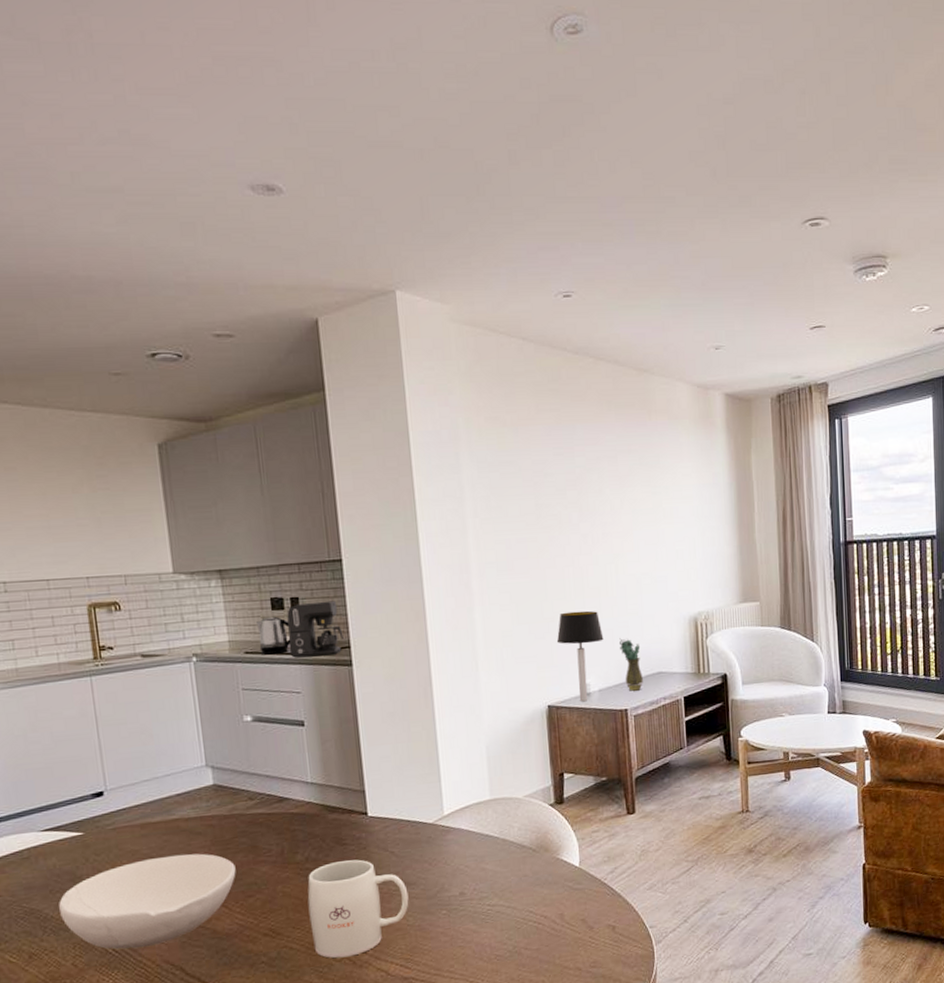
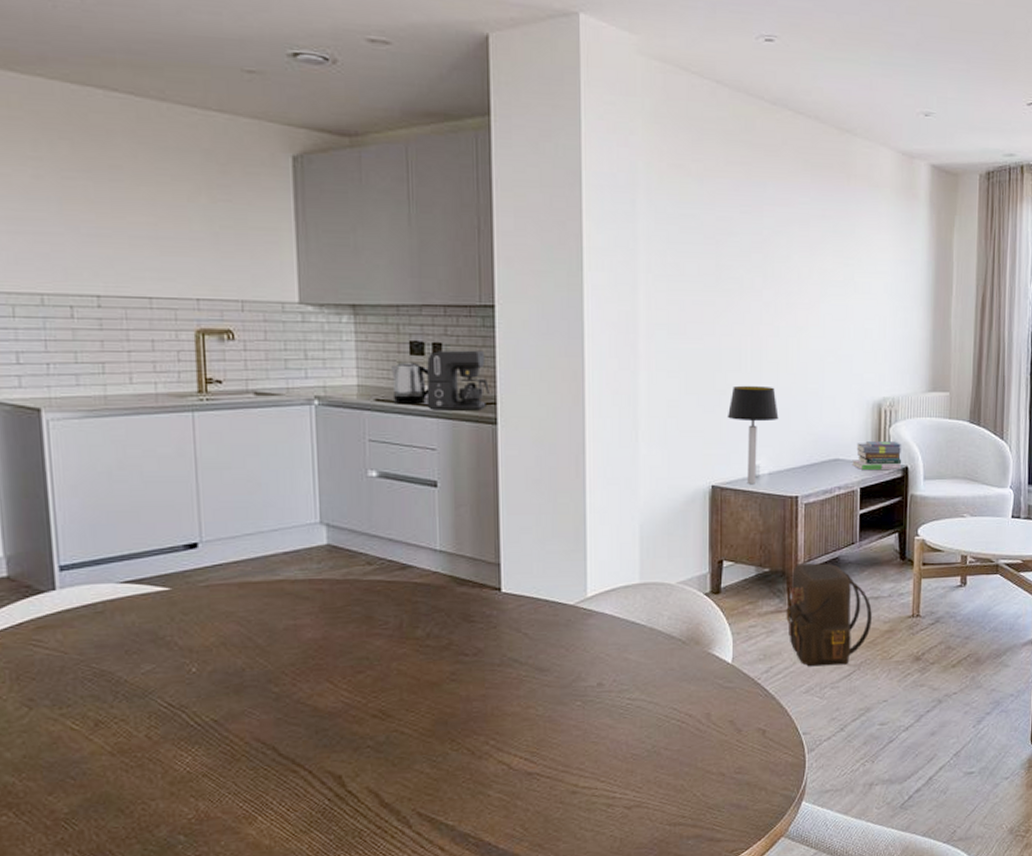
bowl: present [59,853,236,950] -> none [135,620,346,723]
mug: present [307,859,409,959] -> none [425,639,540,747]
vase: present [619,638,644,691] -> none [796,419,819,477]
backpack: none [625,768,705,865] -> present [786,563,872,667]
books: none [674,651,721,681] -> present [852,441,902,471]

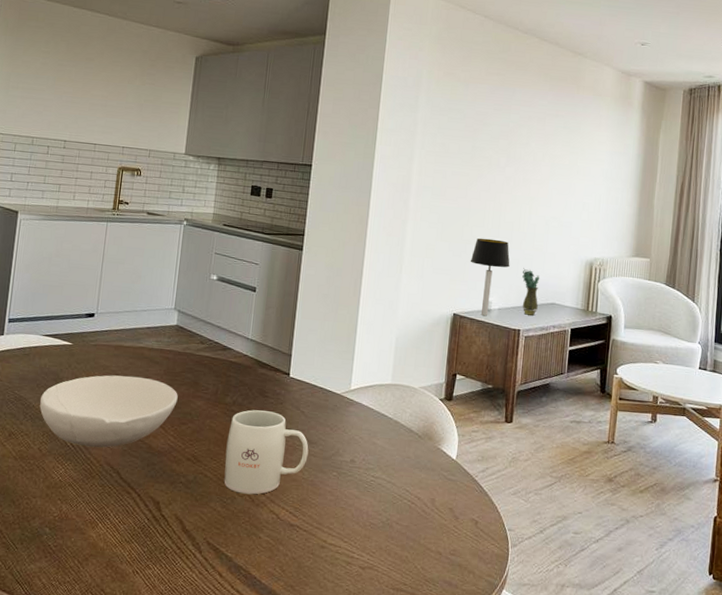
bowl: none [135,620,346,723] -> present [40,375,178,448]
kettle: present [391,361,429,404] -> none [235,199,262,231]
mug: none [425,639,540,747] -> present [224,410,309,495]
coffee maker: present [426,350,489,411] -> none [257,194,301,239]
backpack: present [786,563,872,667] -> none [502,385,574,476]
vase: none [796,419,819,477] -> present [522,268,540,316]
books: present [852,441,902,471] -> none [566,292,607,317]

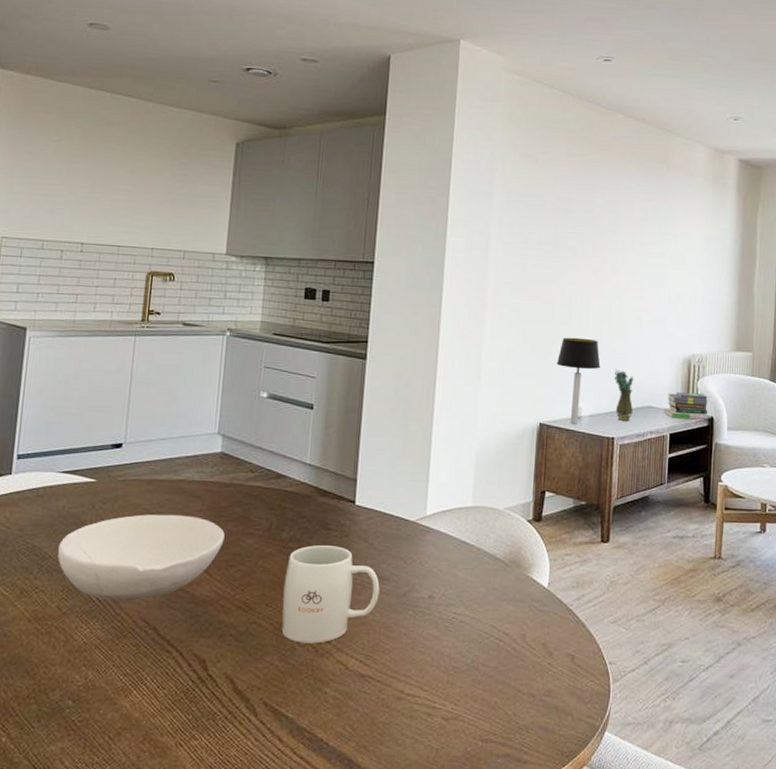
books: none [566,292,607,317] -> present [663,392,708,419]

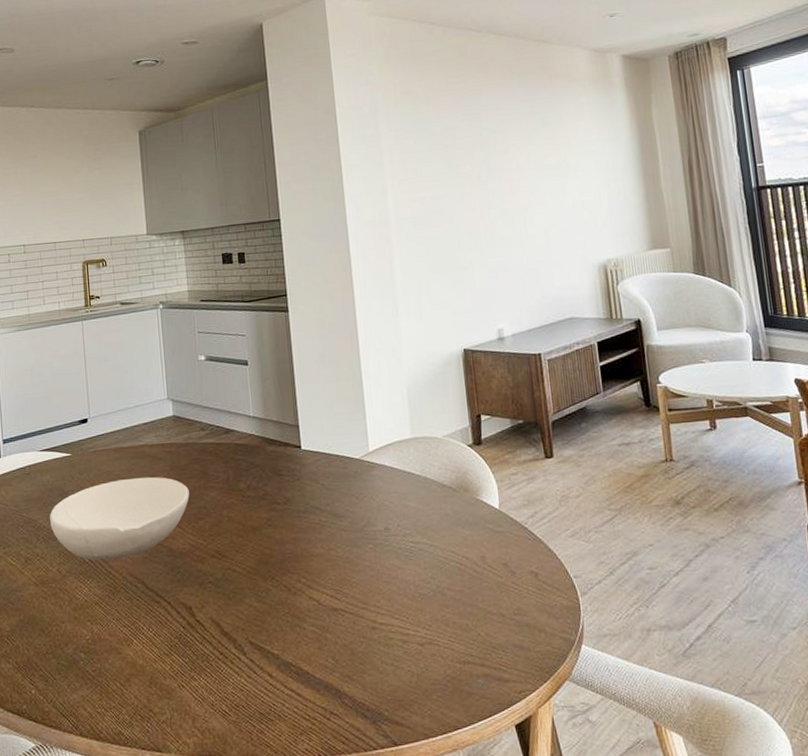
mug: present [281,545,380,644] -> none [248,490,338,584]
table lamp: present [556,337,601,425] -> none [470,260,515,346]
vase: present [615,369,634,421] -> none [530,285,556,336]
books: present [663,392,708,419] -> none [586,297,634,326]

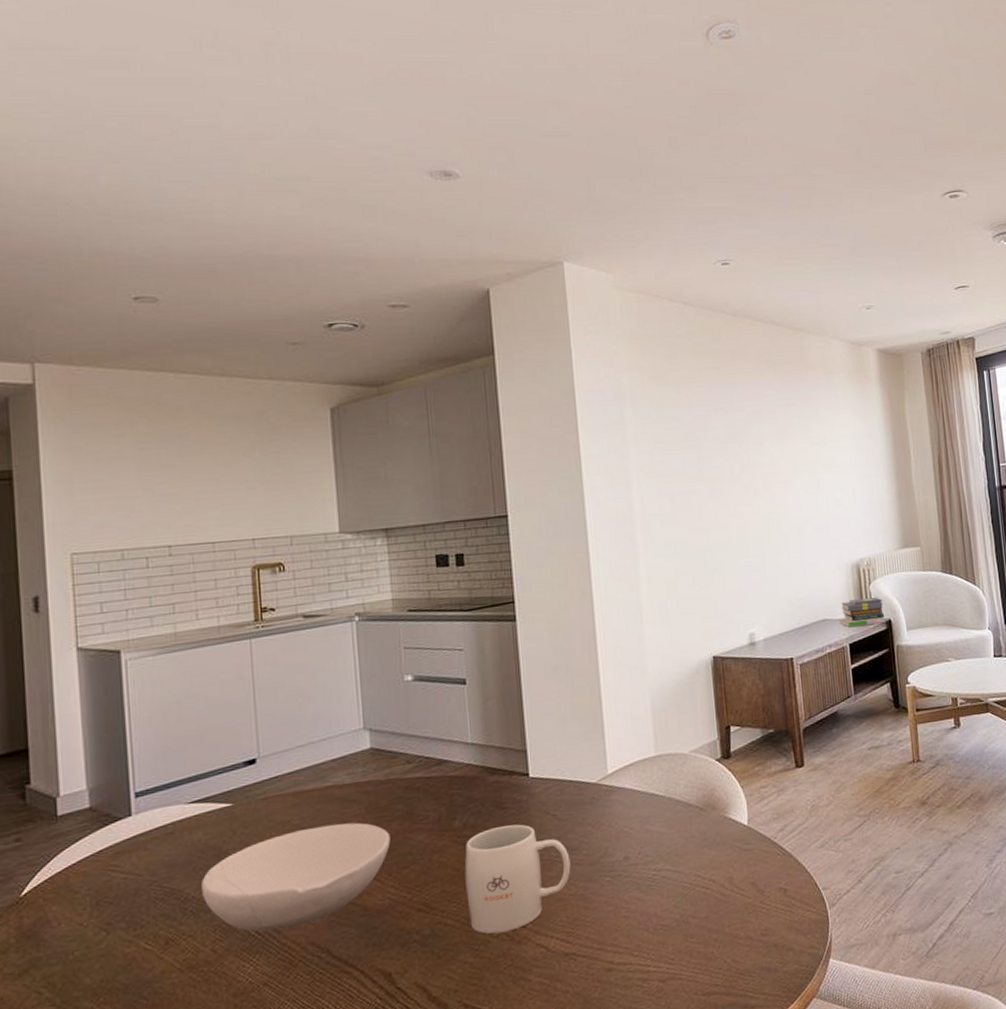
mug: none [248,490,338,584] -> present [464,824,571,935]
books: none [586,297,634,326] -> present [839,597,885,628]

